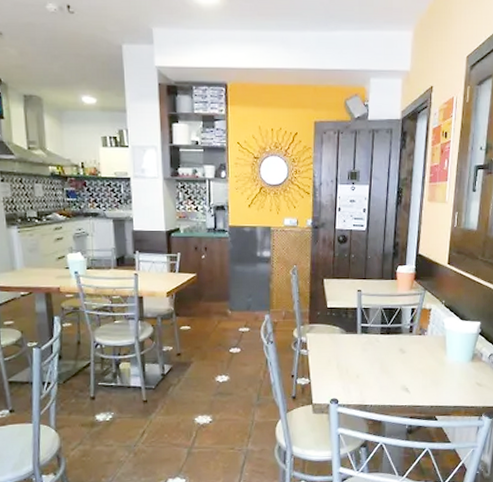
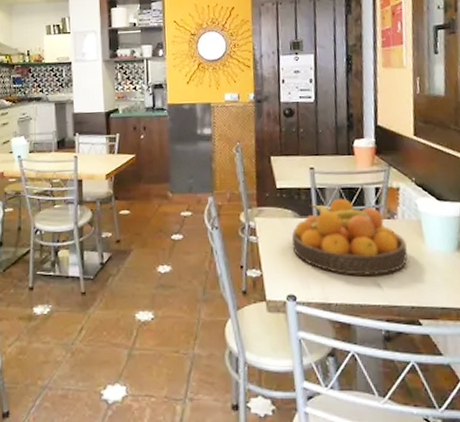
fruit bowl: none [337,317,432,382] -> present [291,198,408,275]

